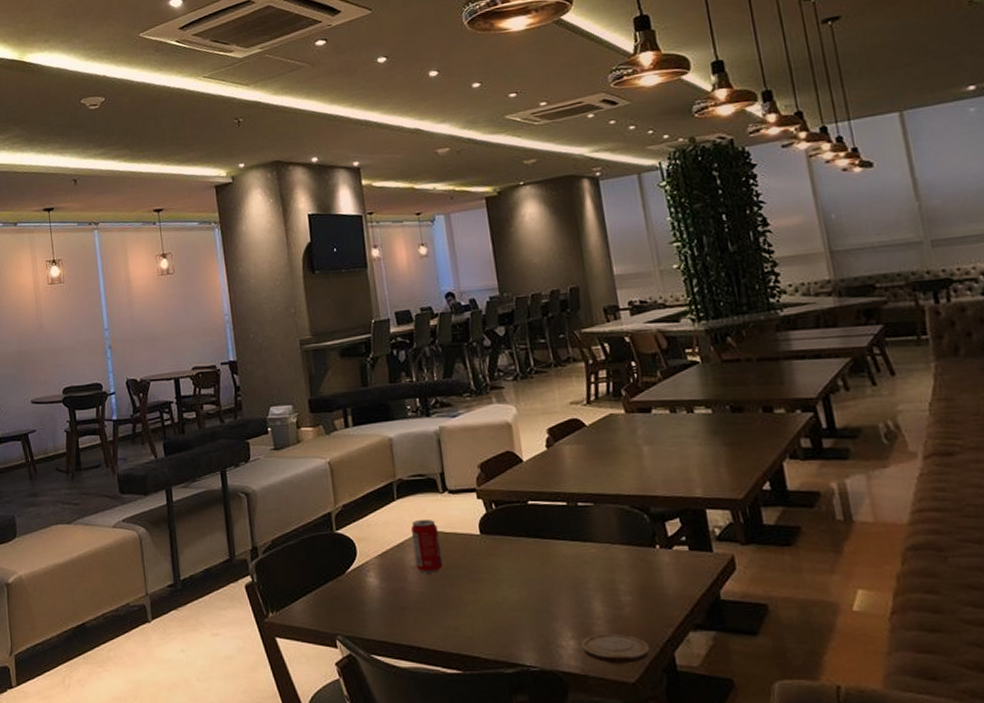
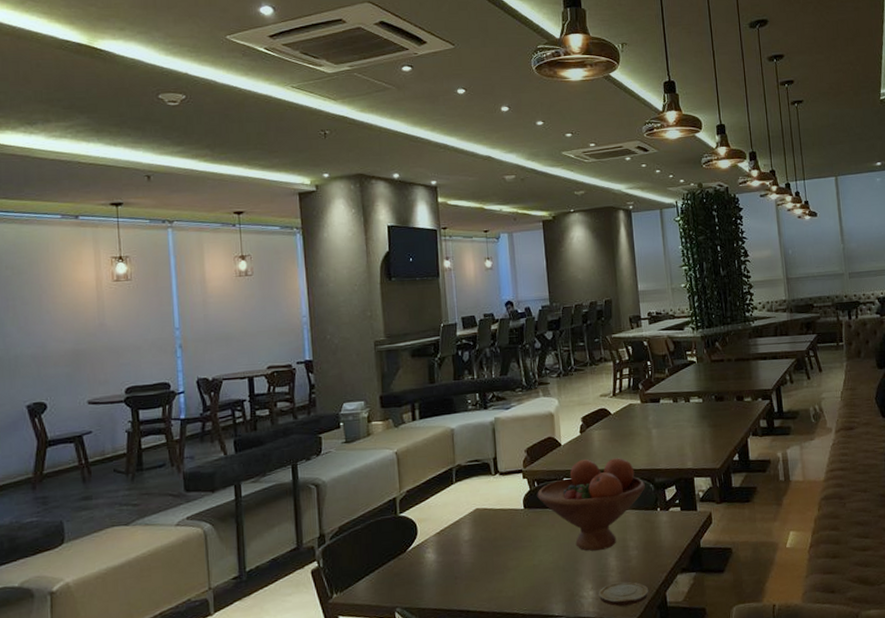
beverage can: present [411,519,444,573] -> none [467,498,492,546]
fruit bowl: none [495,478,639,591] -> present [537,458,646,551]

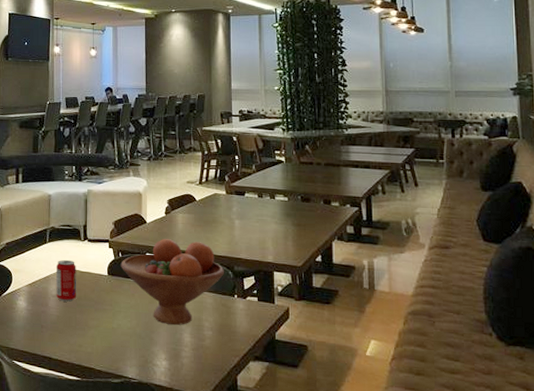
beverage can: none [467,498,492,546] -> present [56,259,77,302]
wood slice: present [598,582,649,608] -> none [171,358,220,383]

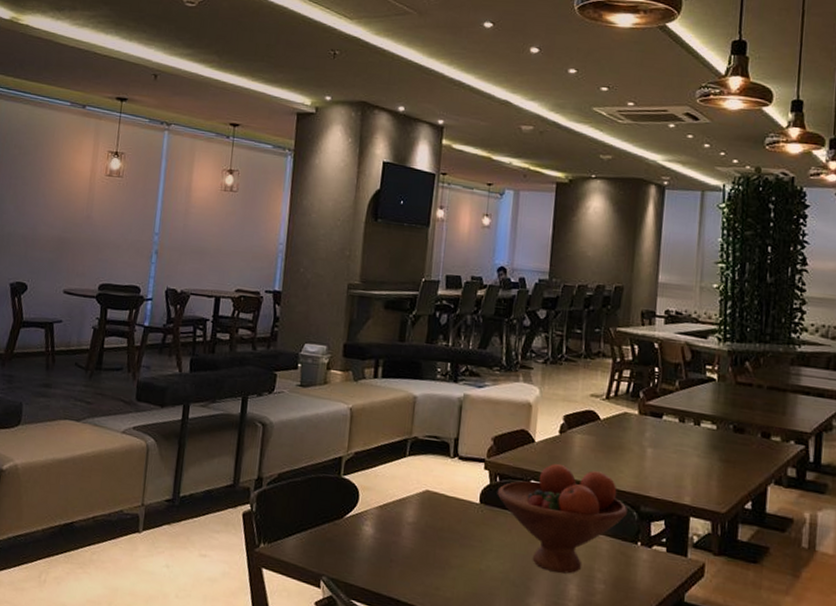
beverage can: present [56,259,77,302] -> none [412,479,441,533]

